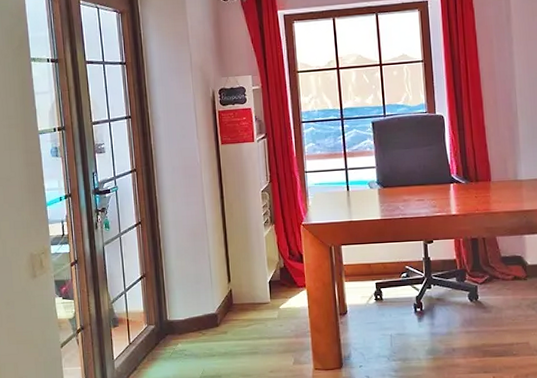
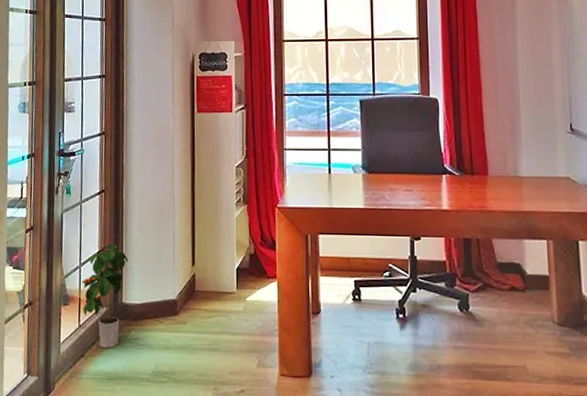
potted plant: none [127,269,169,361] -> present [81,243,128,349]

